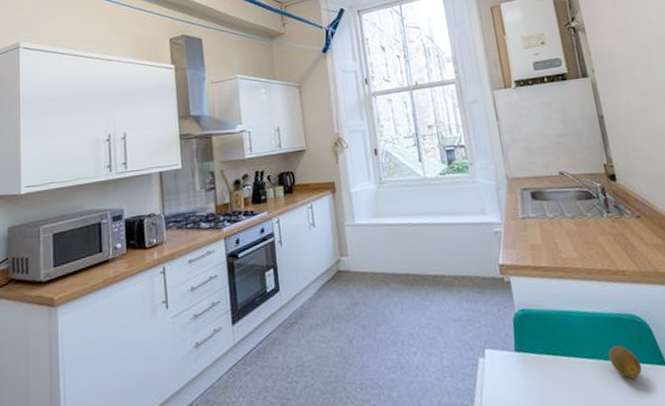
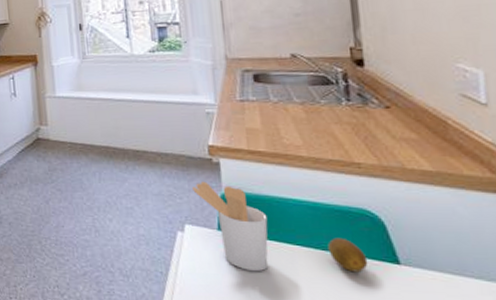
utensil holder: none [489,302,562,392] -> present [193,181,269,272]

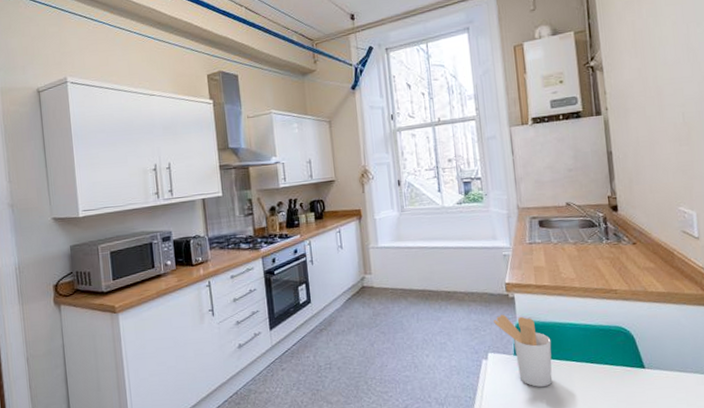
fruit: present [328,237,368,273] -> none [595,351,624,379]

